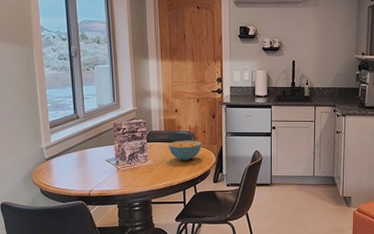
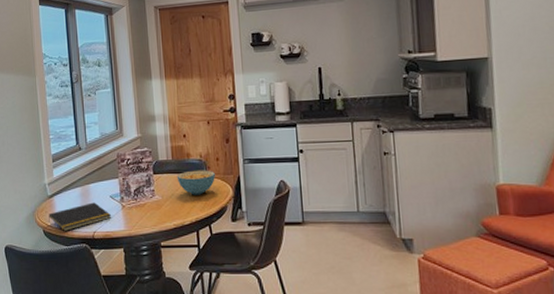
notepad: none [45,165,108,190] -> present [48,202,112,231]

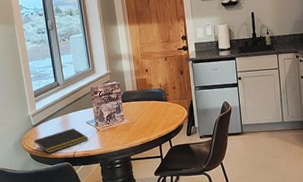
cereal bowl: present [176,170,215,195] -> none [141,97,173,117]

